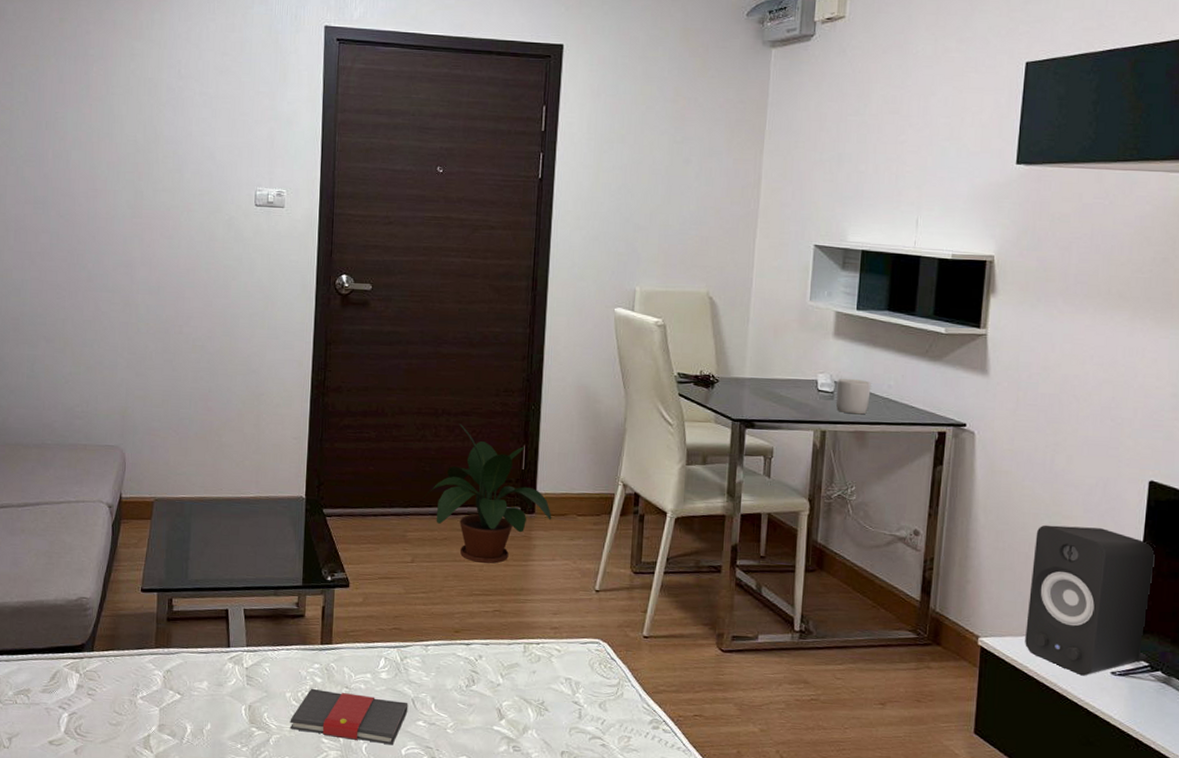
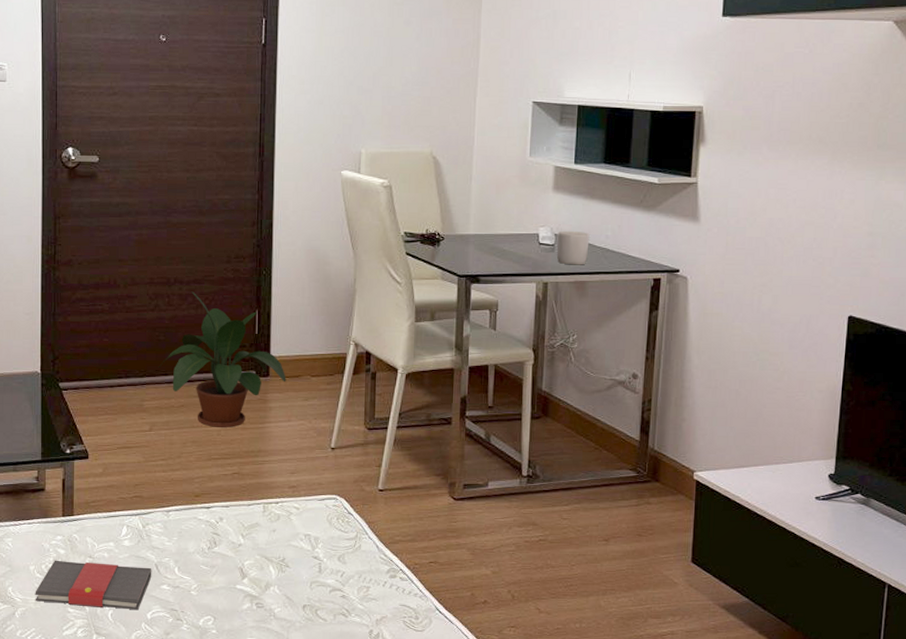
speaker: present [1025,524,1156,676] -> none [737,362,855,502]

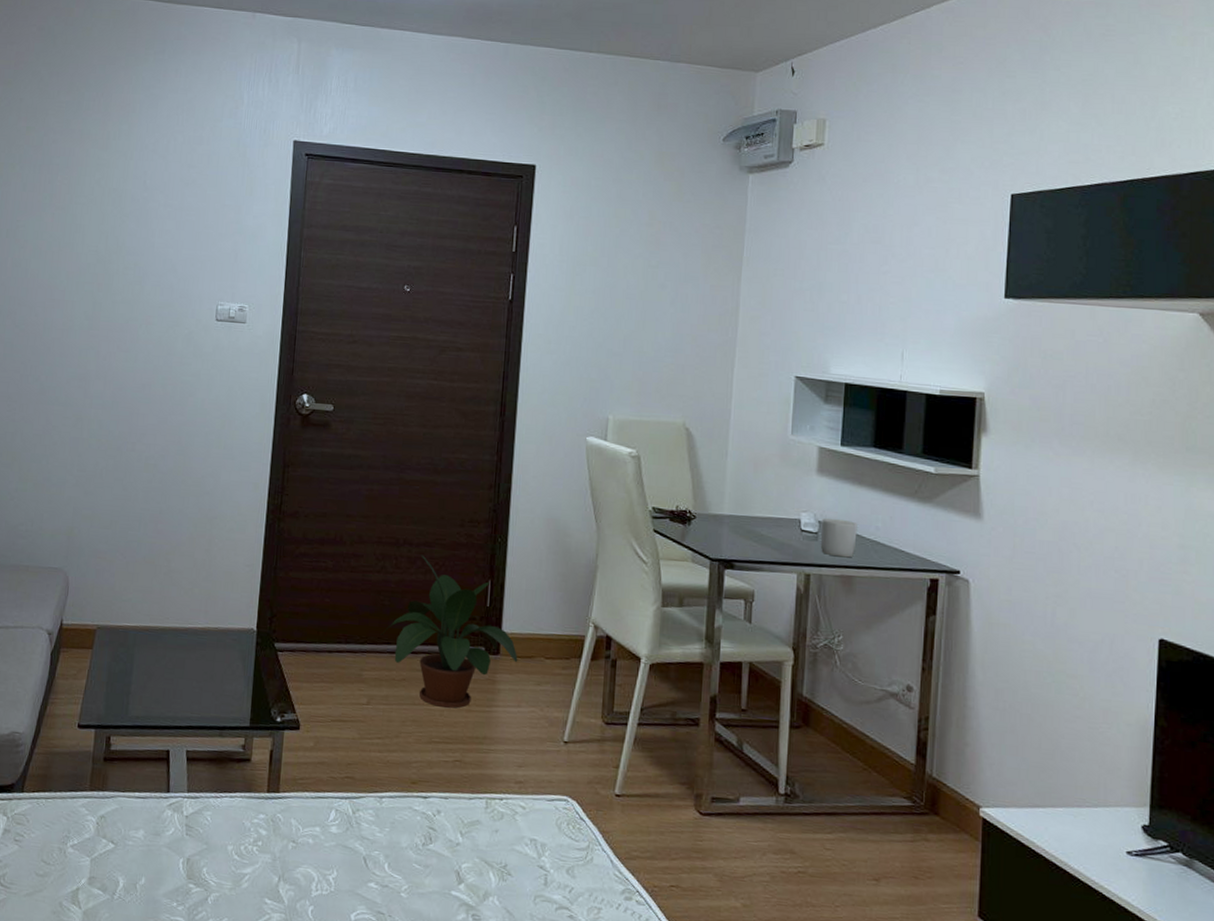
book: present [35,560,152,610] -> none [230,841,360,909]

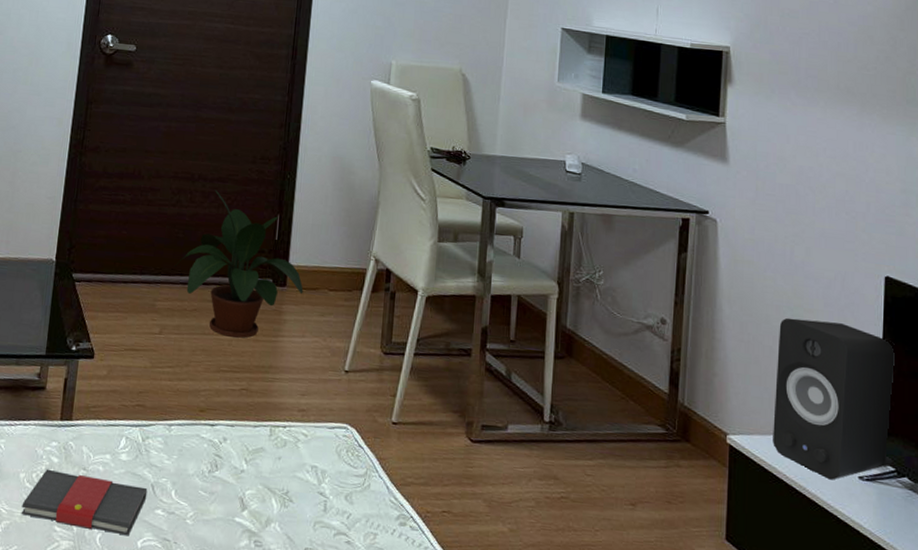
book: none [230,841,360,909] -> present [21,469,148,536]
mug: present [820,518,858,558] -> none [583,160,617,198]
speaker: none [1031,684,1169,855] -> present [773,317,895,480]

